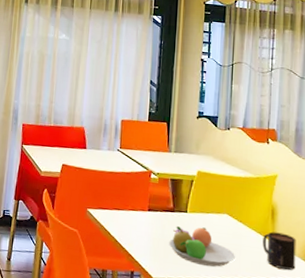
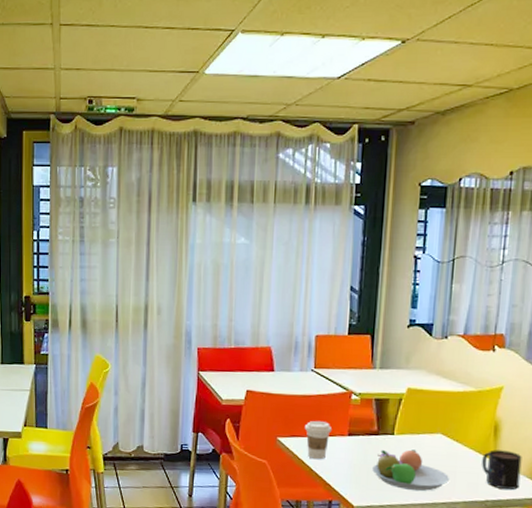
coffee cup: none [110,195,135,232] -> present [304,420,333,460]

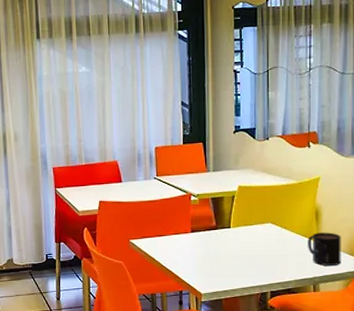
coffee cup: present [304,420,333,460] -> none [152,221,177,256]
fruit bowl: present [372,449,449,491] -> none [215,239,281,274]

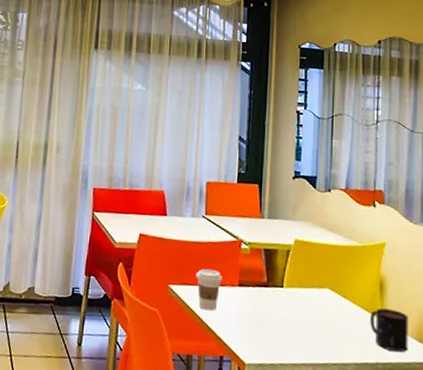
coffee cup: none [152,221,177,256] -> present [195,268,223,311]

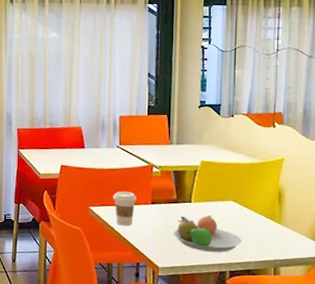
fruit bowl: none [263,303,339,350] -> present [174,215,241,252]
mug: present [370,308,409,352] -> none [269,214,304,250]

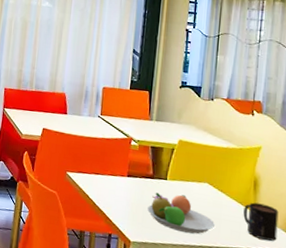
coffee cup: present [113,191,137,226] -> none [90,160,114,196]
mug: none [269,214,304,250] -> present [243,202,279,241]

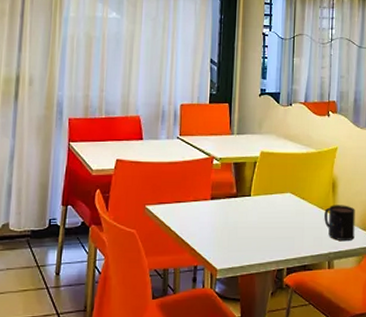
fruit bowl: present [147,192,215,234] -> none [233,209,298,248]

